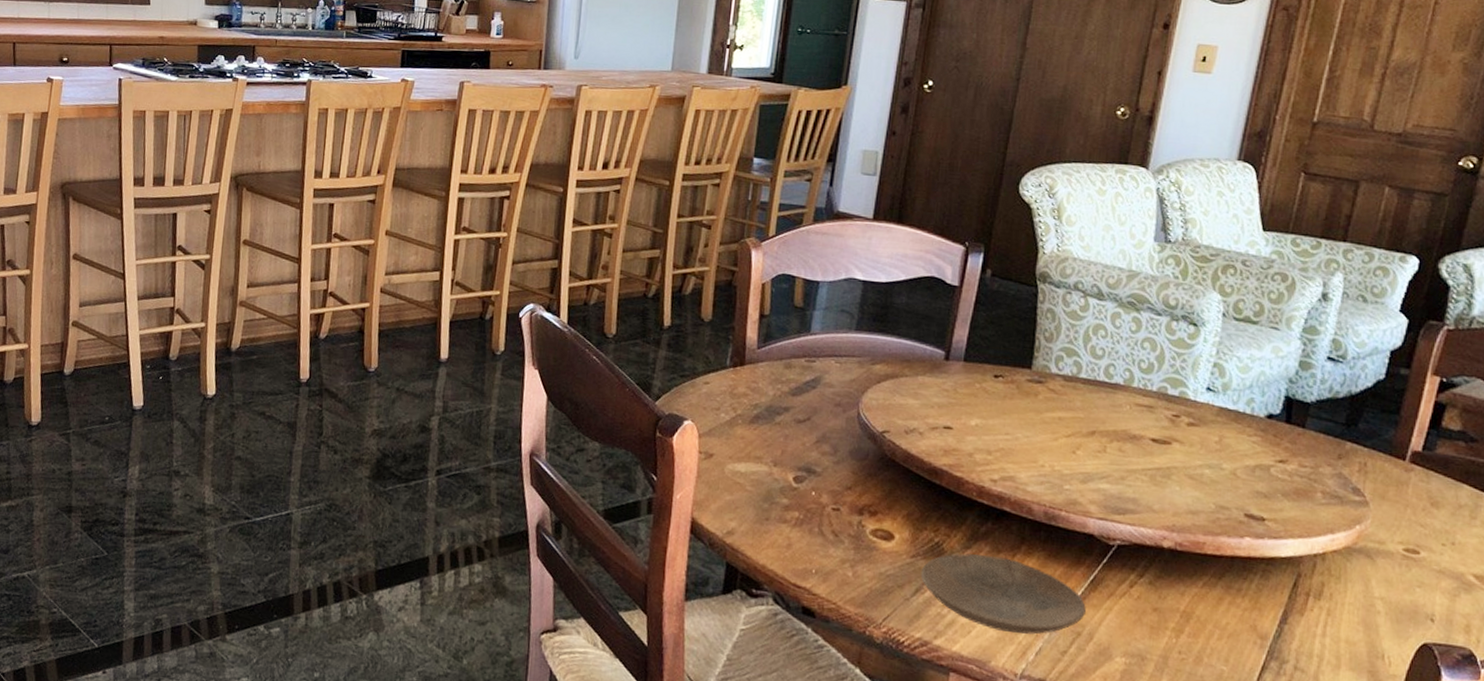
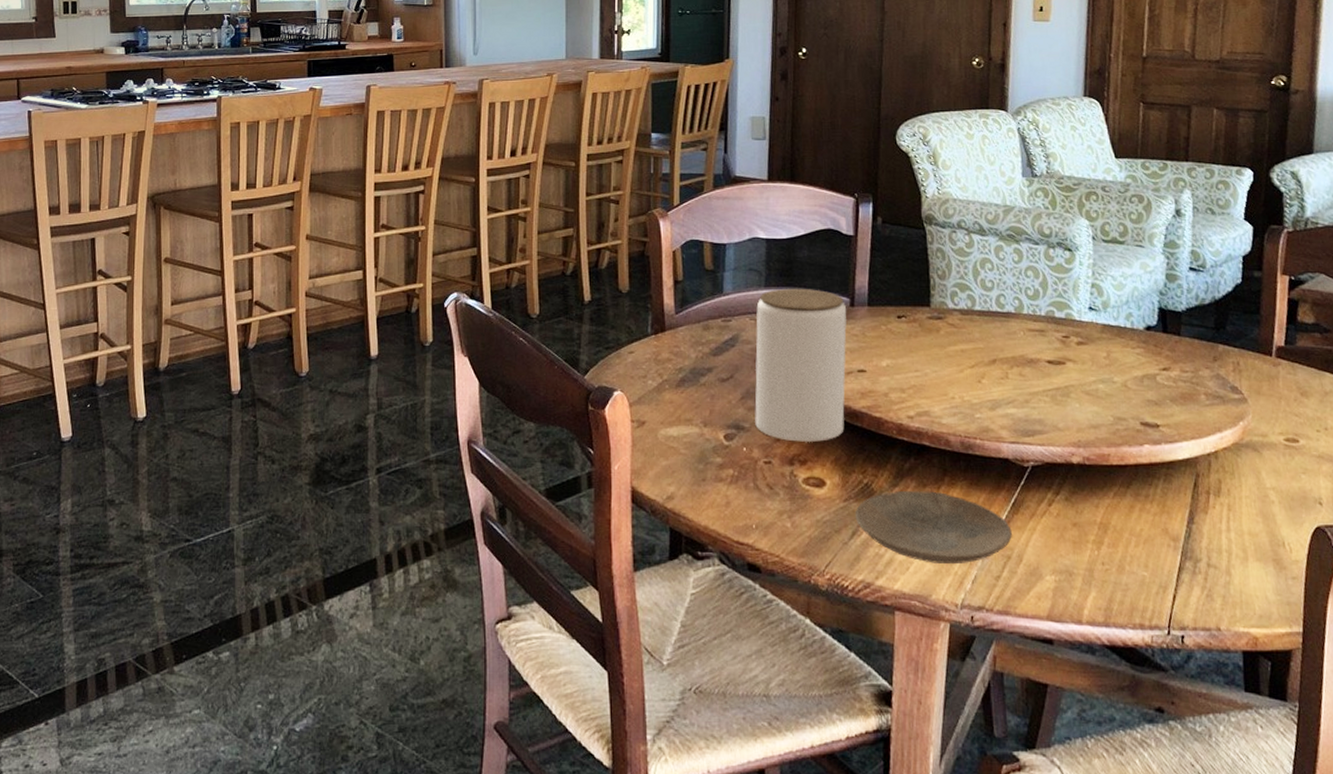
jar: none [827,334,941,495] -> present [755,288,847,442]

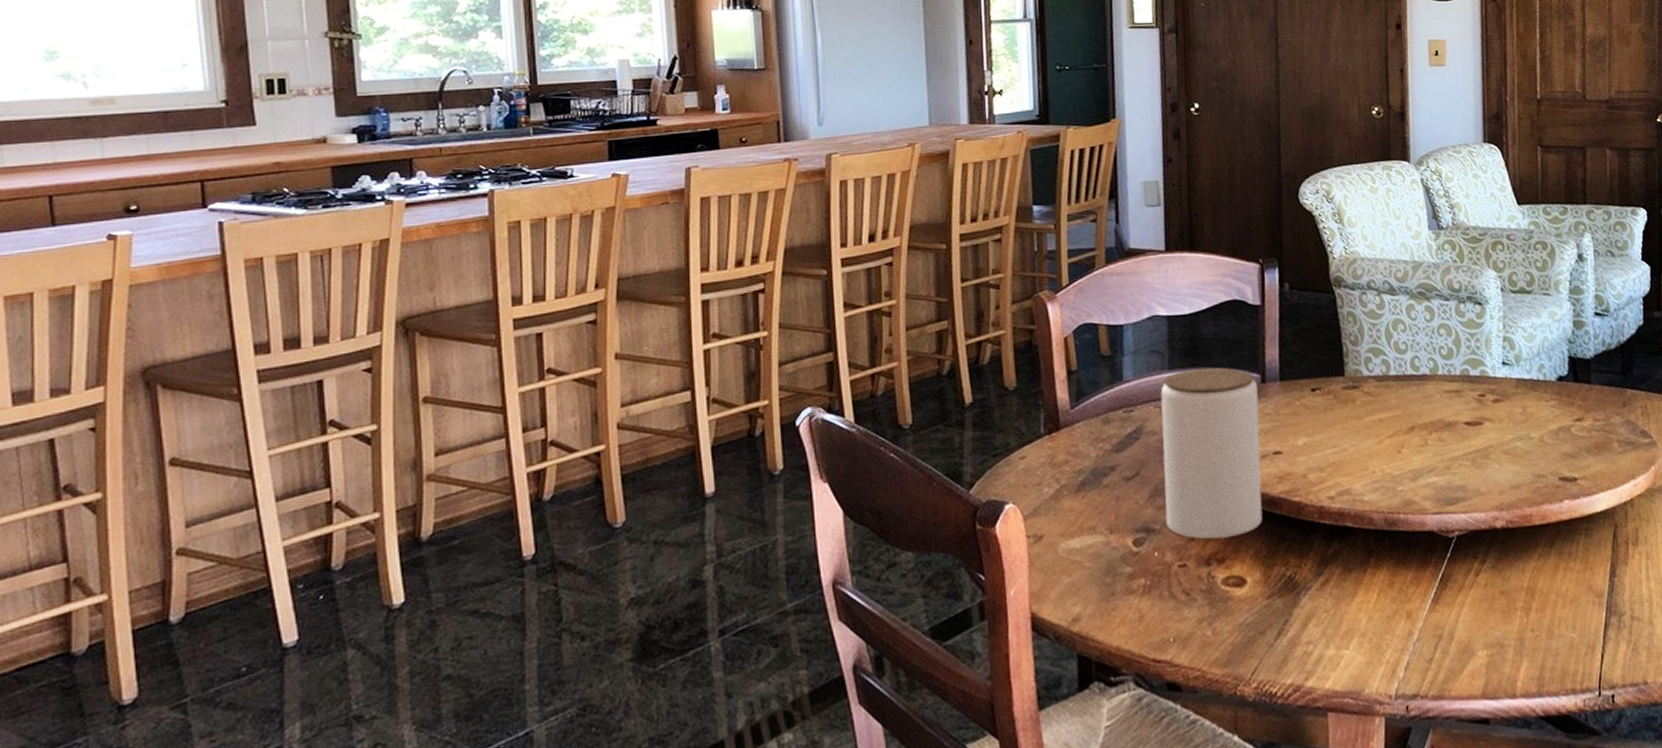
plate: present [855,491,1012,565] -> none [1279,575,1442,655]

